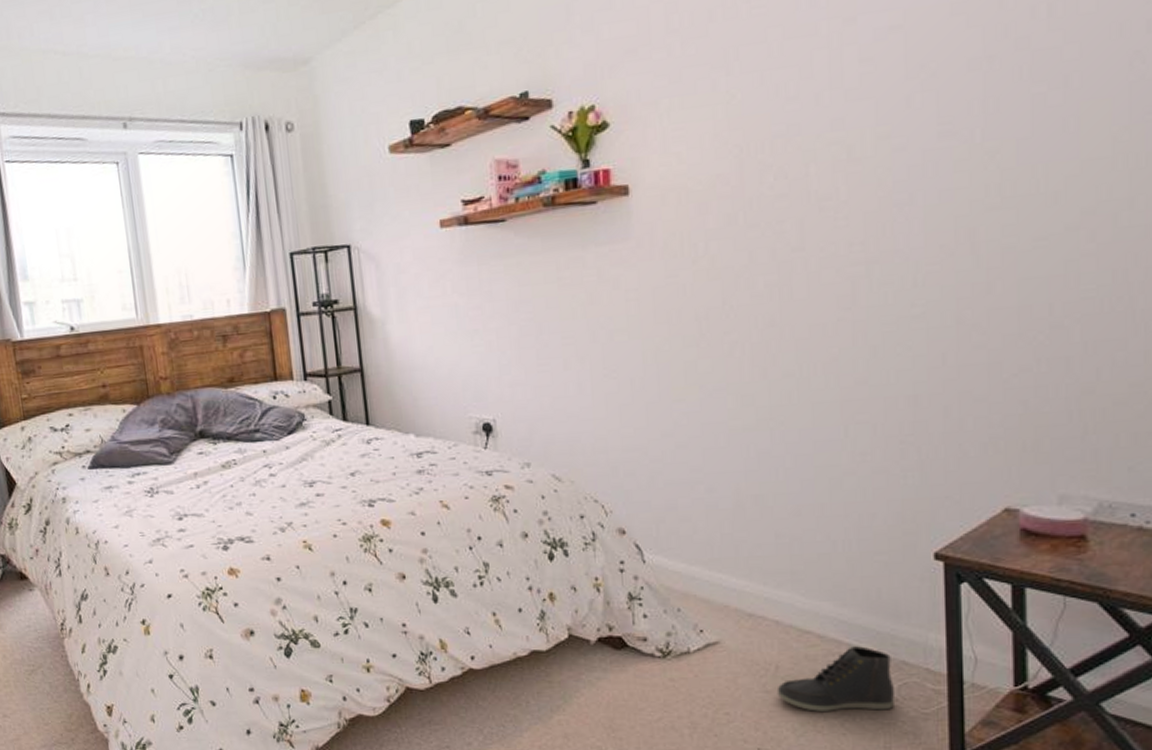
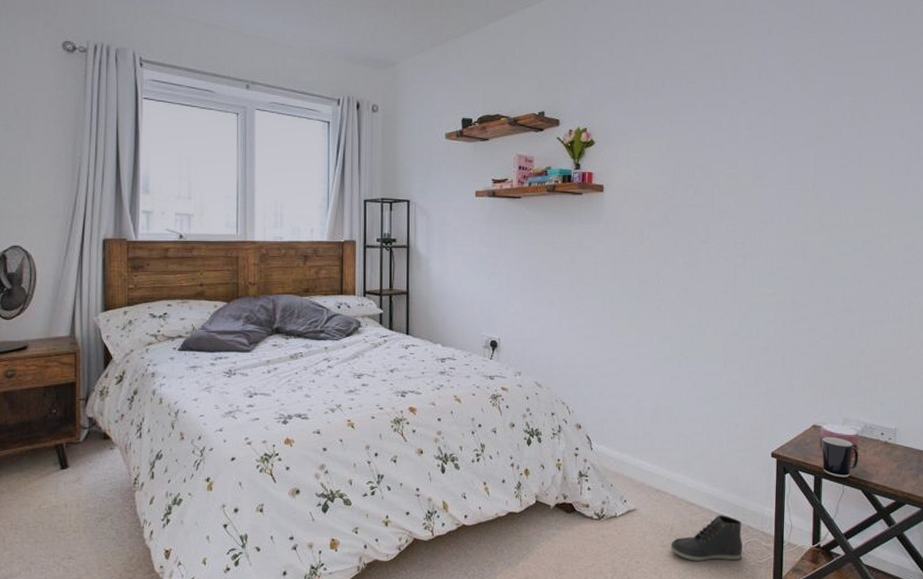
mug: none [1020,523,1090,585] -> present [821,436,859,478]

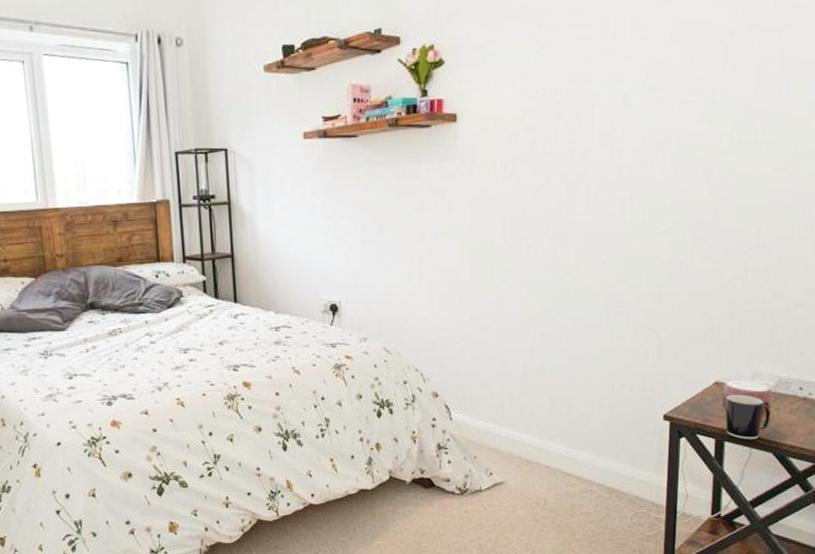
sneaker: present [670,515,743,561] -> none [544,485,629,535]

